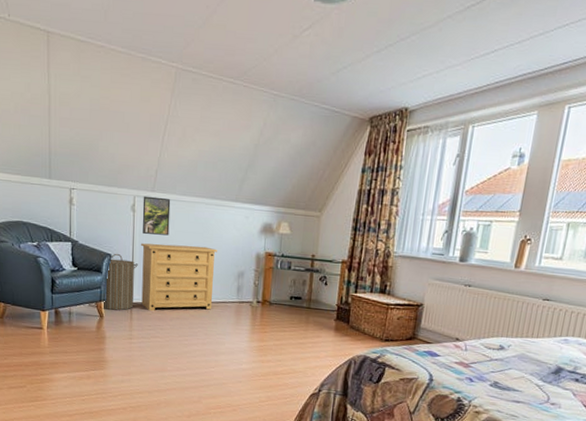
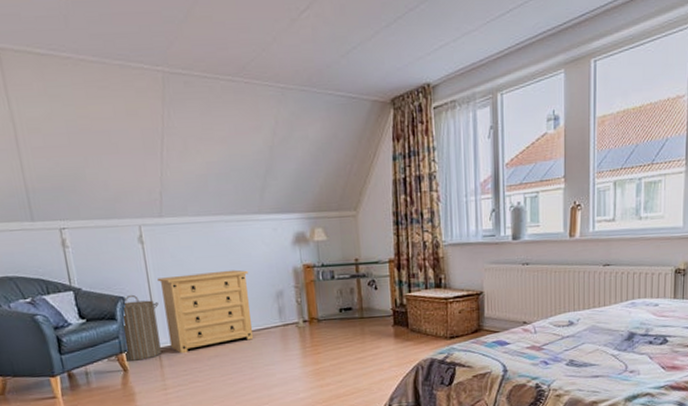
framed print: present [142,196,171,236] -> none [150,222,189,268]

